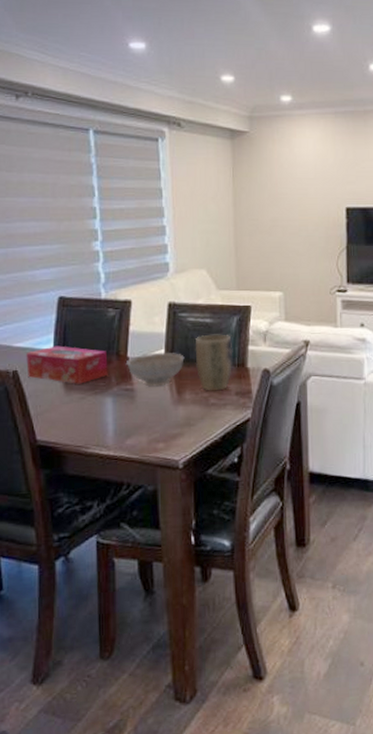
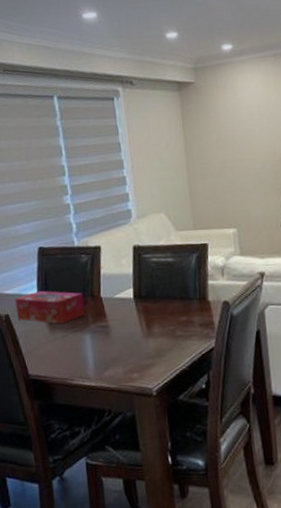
decorative bowl: present [125,353,184,387] -> none [99,291,151,323]
plant pot: present [195,334,233,391] -> none [160,271,195,324]

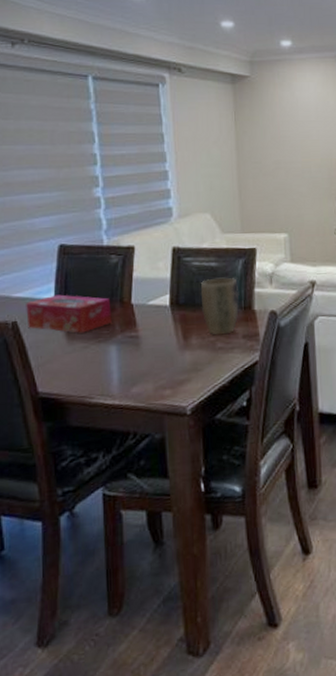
plant pot: none [160,271,195,324] -> present [201,277,240,335]

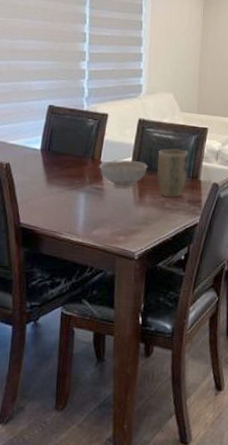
tissue box: present [26,294,112,333] -> none [17,146,84,180]
decorative bowl: none [129,298,190,333] -> present [98,160,148,189]

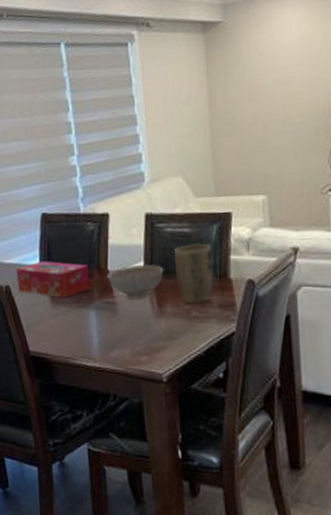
tissue box: none [17,146,84,180] -> present [16,261,90,298]

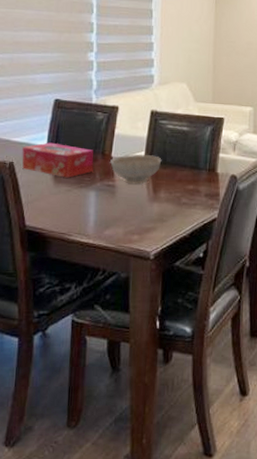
plant pot: present [175,243,215,304] -> none [171,141,206,192]

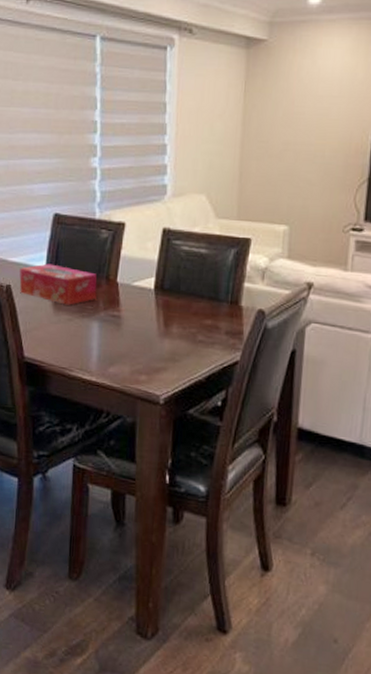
decorative bowl: present [109,154,162,185] -> none [114,280,175,317]

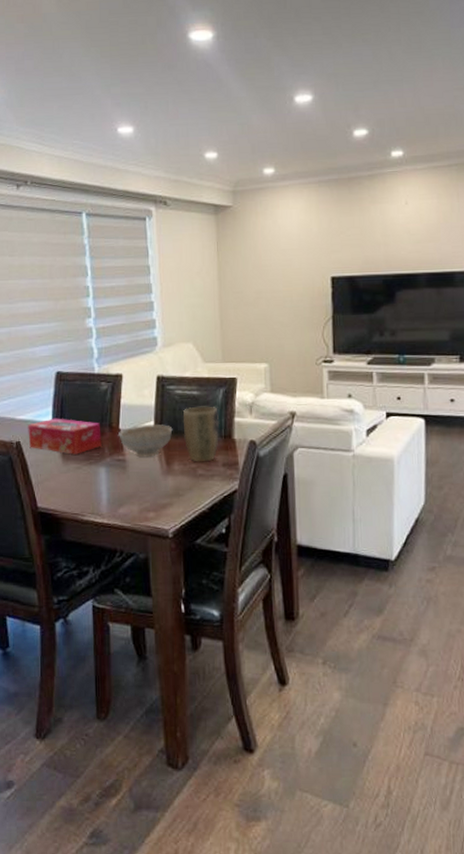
decorative bowl: none [114,280,175,317] -> present [117,424,173,458]
plant pot: none [185,266,227,328] -> present [183,406,220,462]

